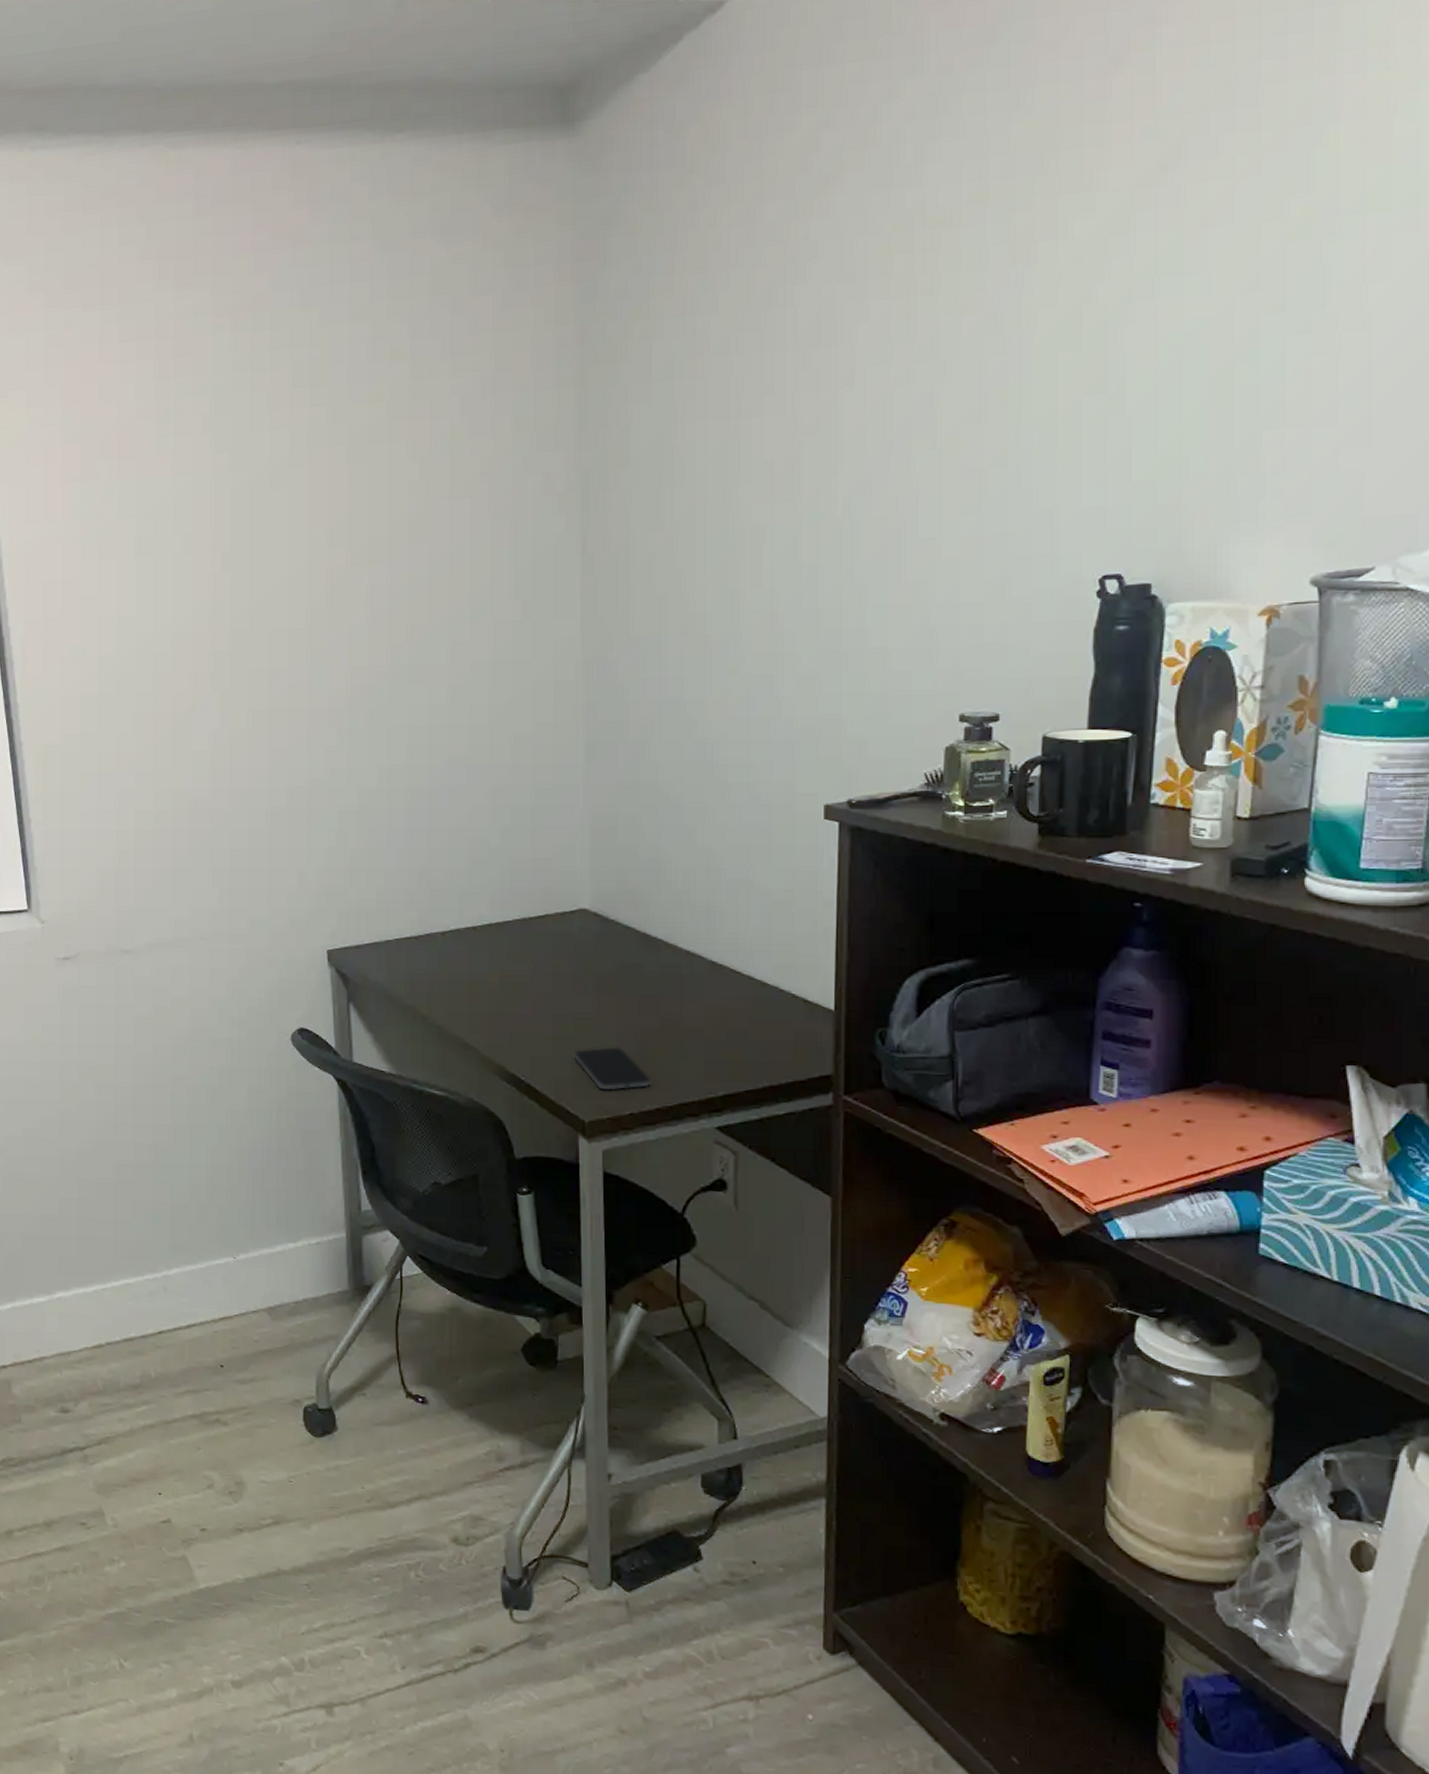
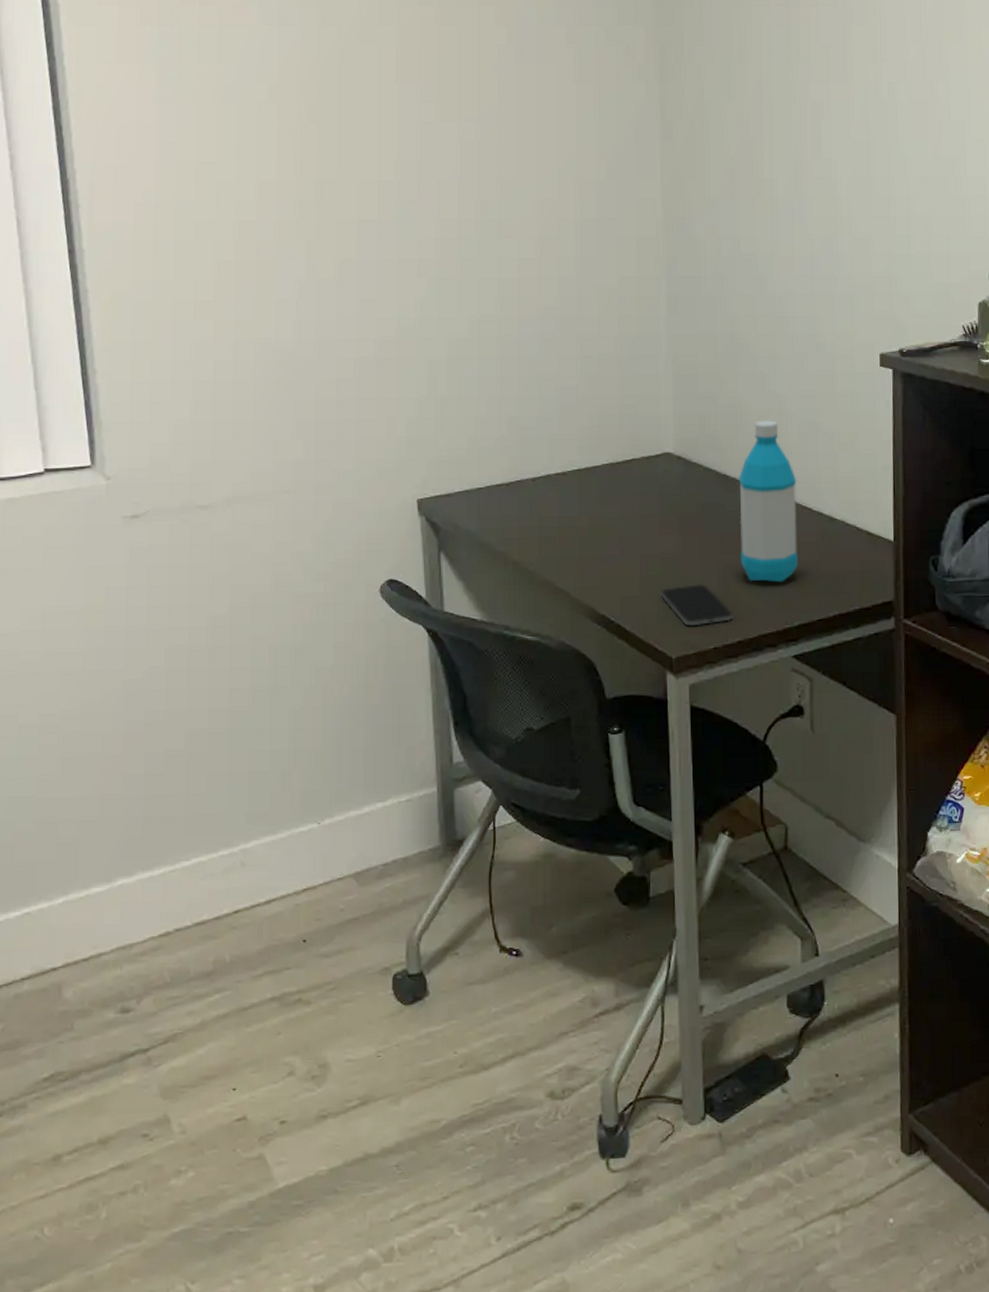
water bottle: none [659,876,725,1049] -> present [738,420,799,583]

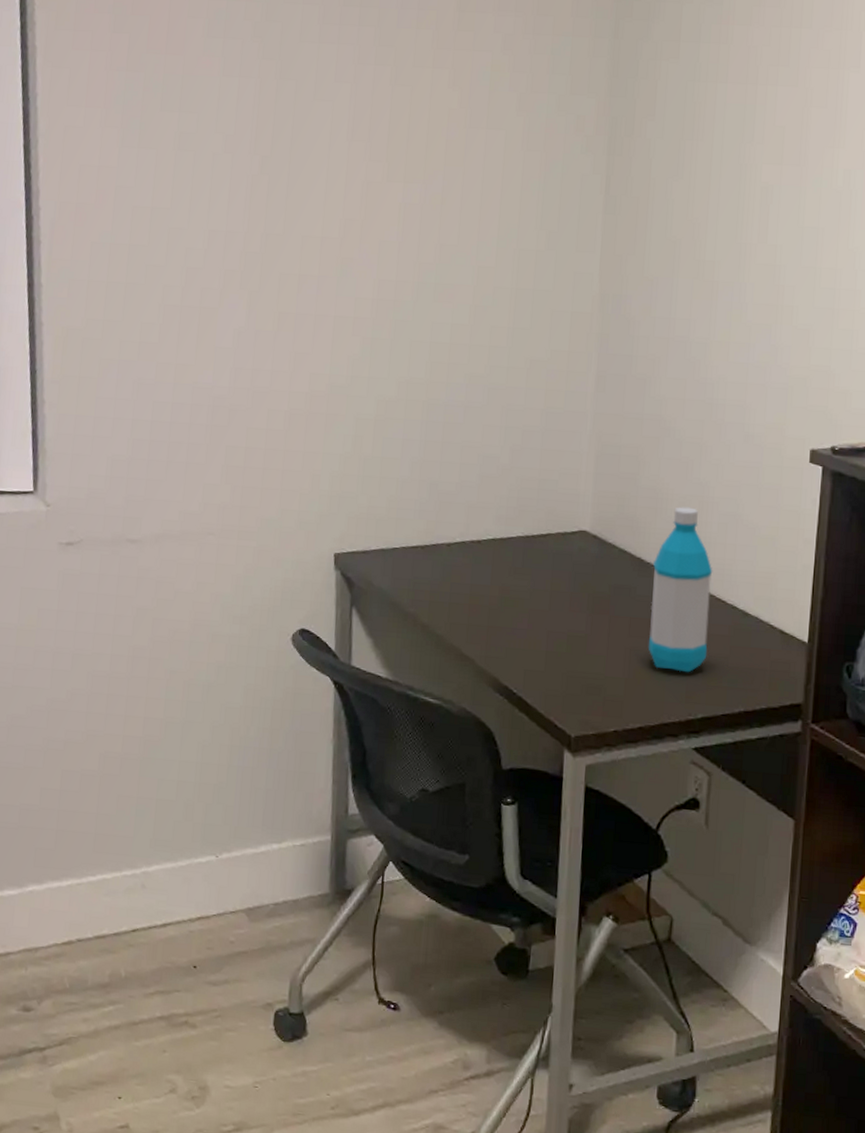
smartphone: present [660,584,733,626] -> none [564,665,636,708]

